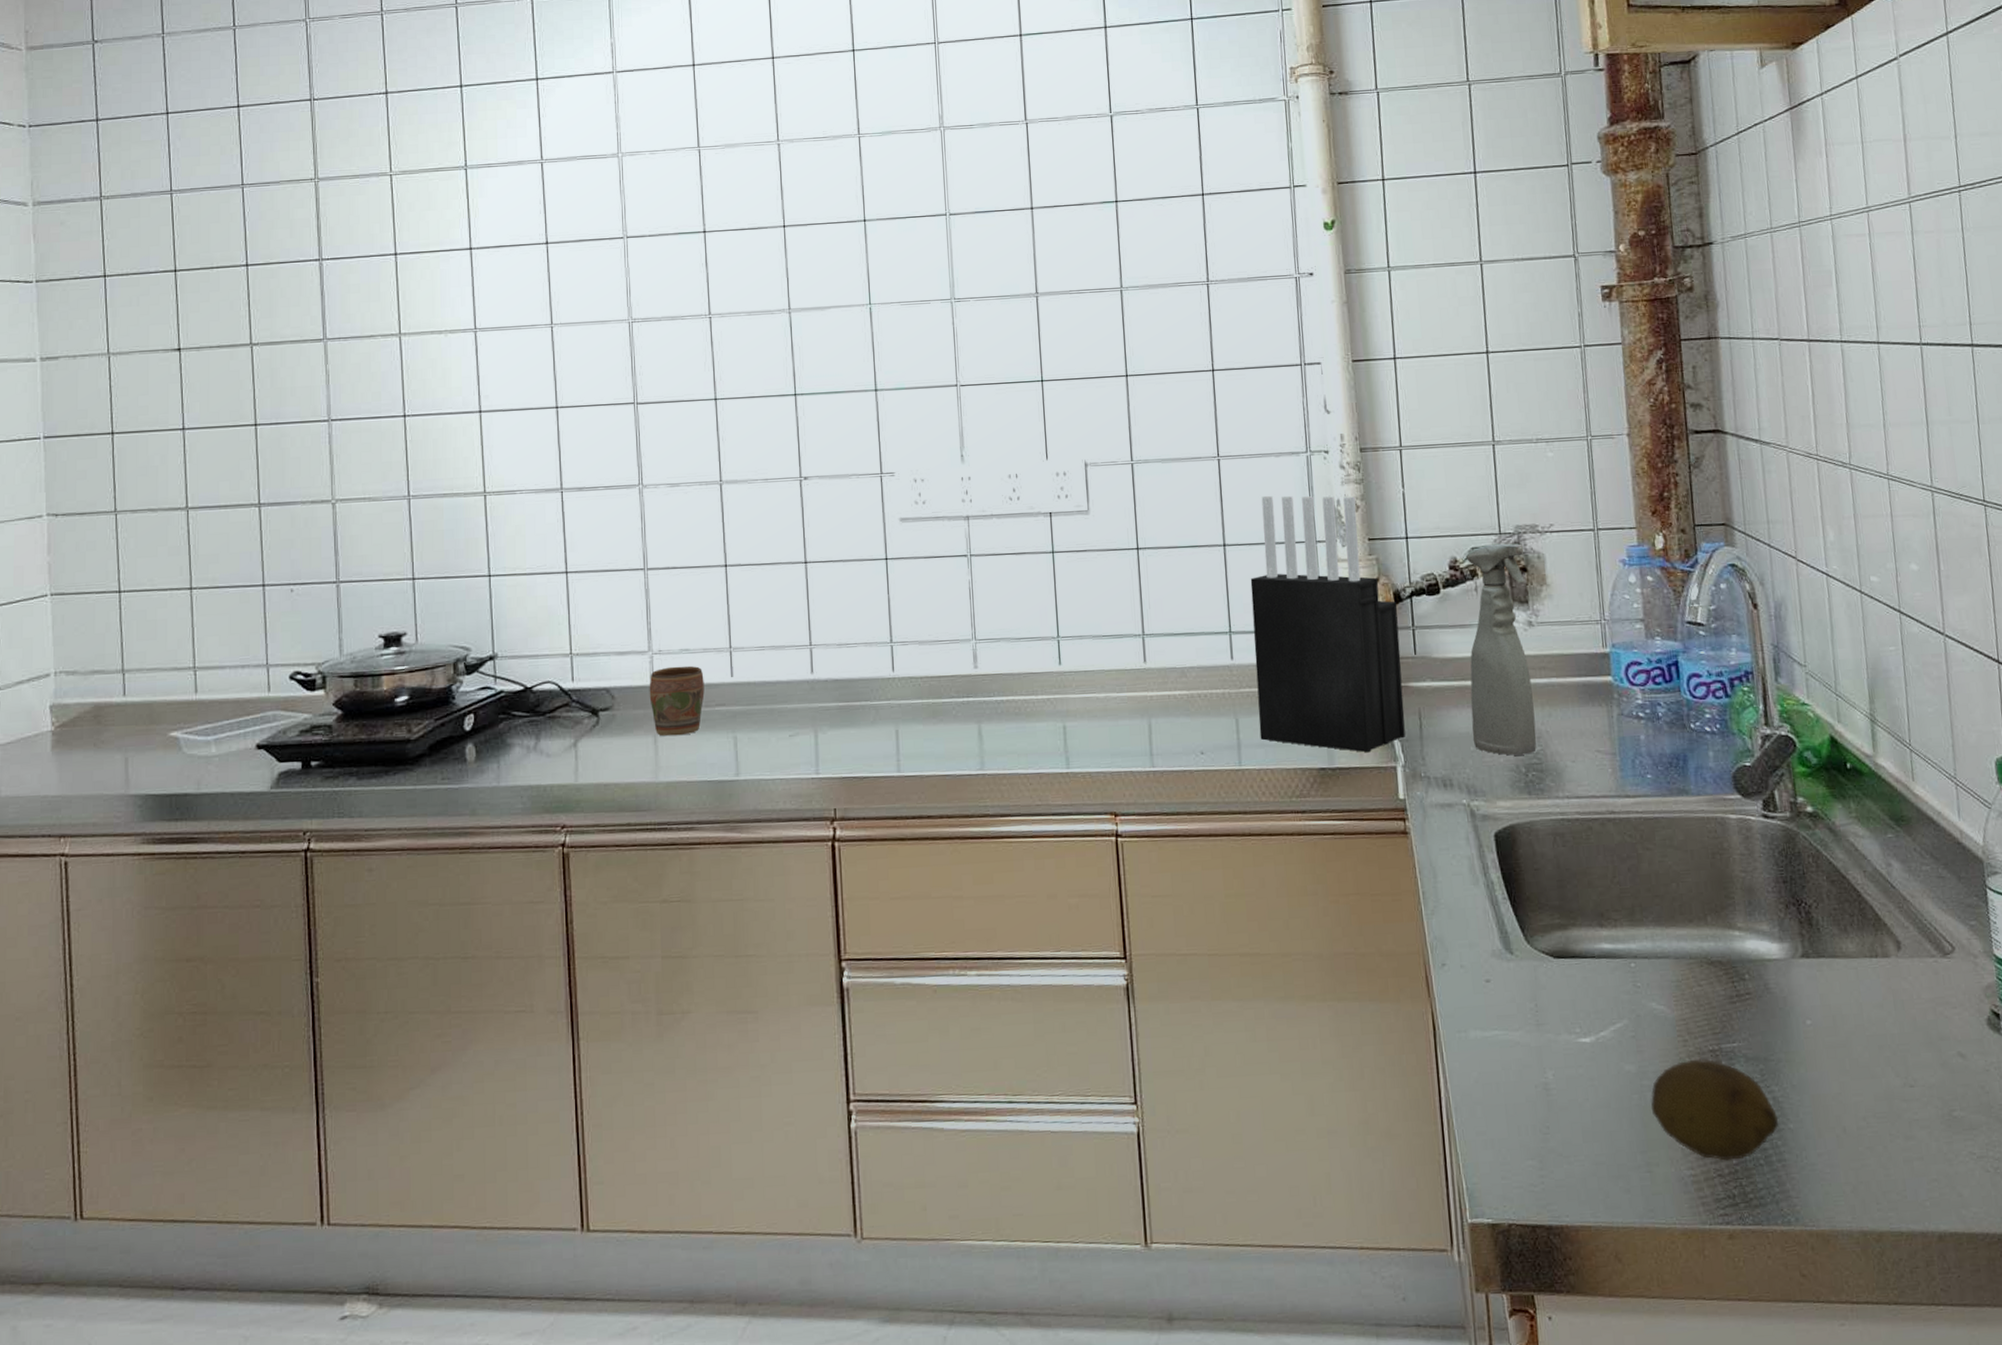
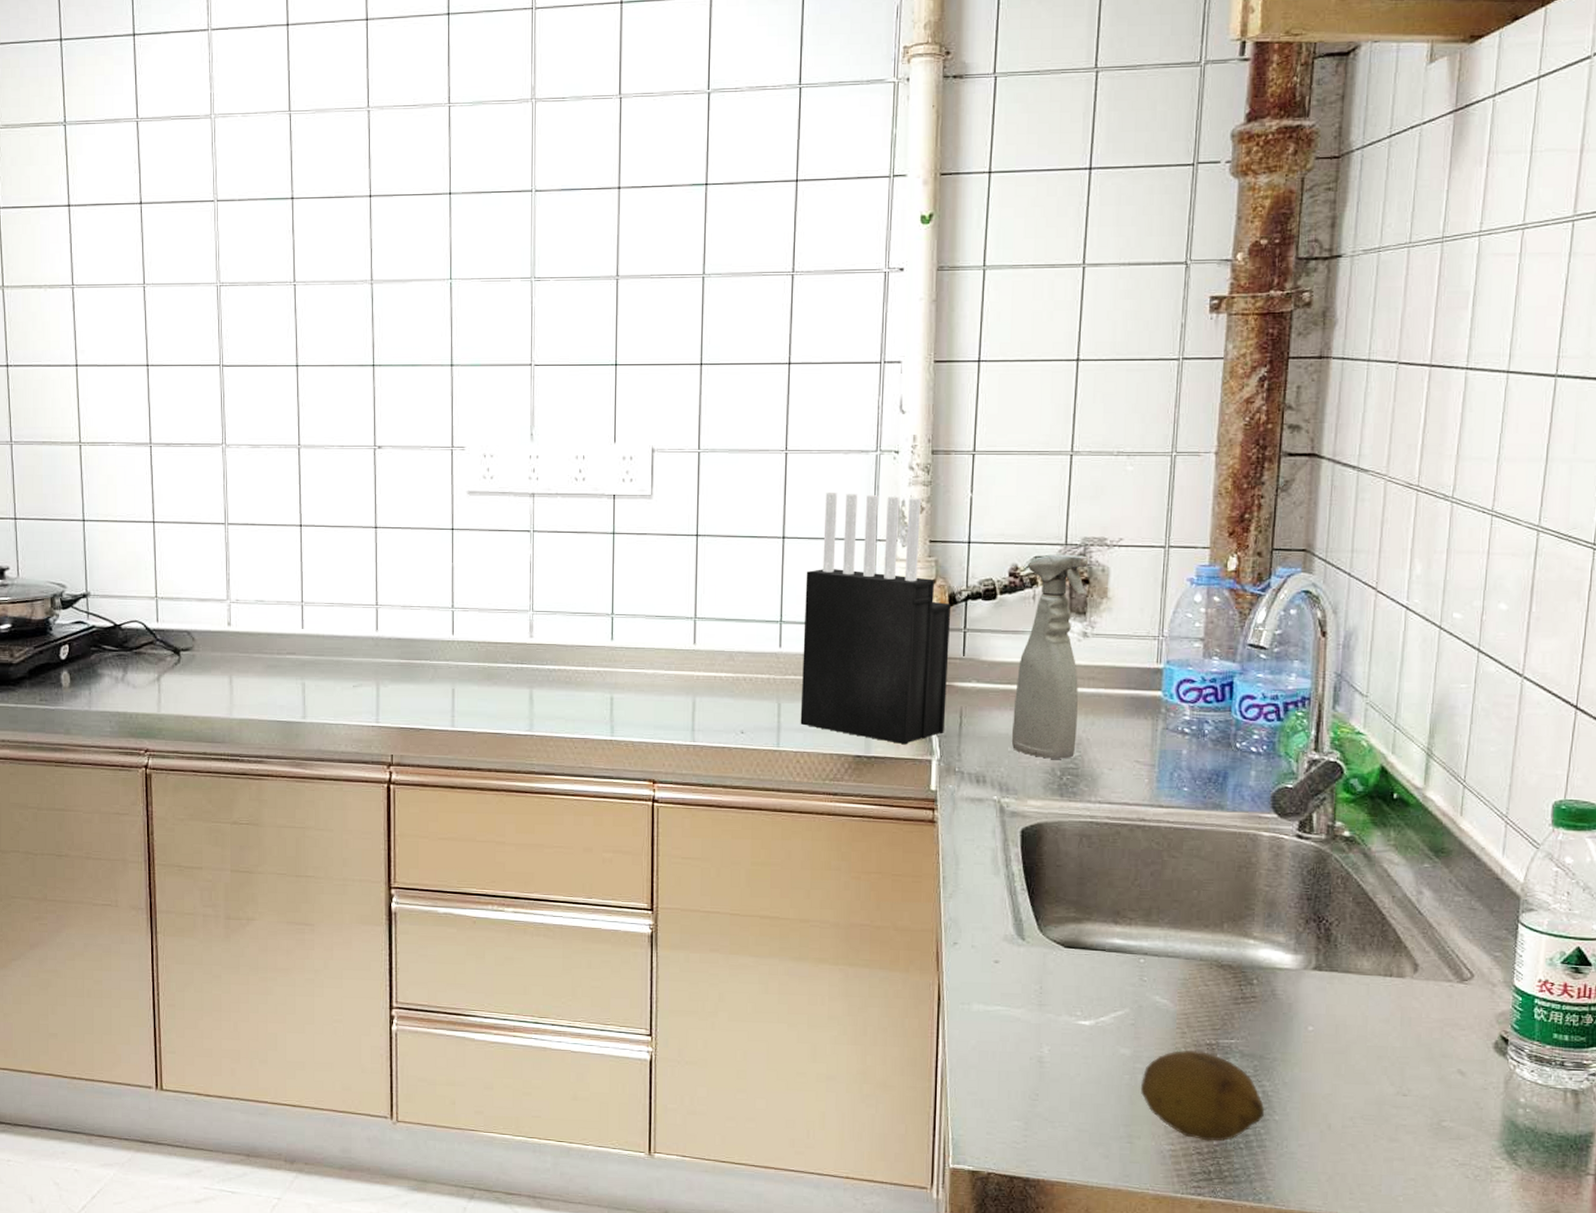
mug: present [649,665,705,736] -> none [226,615,277,678]

